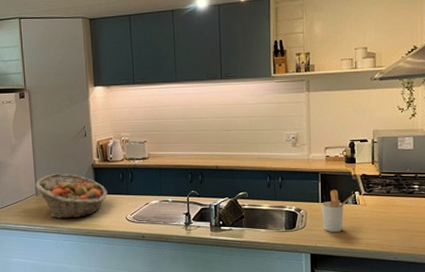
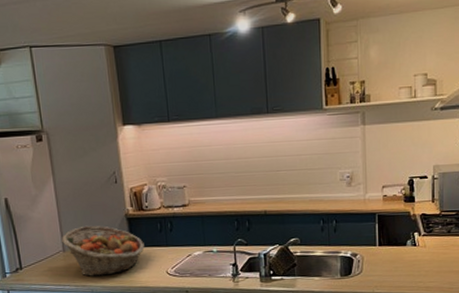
utensil holder: present [321,190,355,232] -> none [378,231,414,277]

